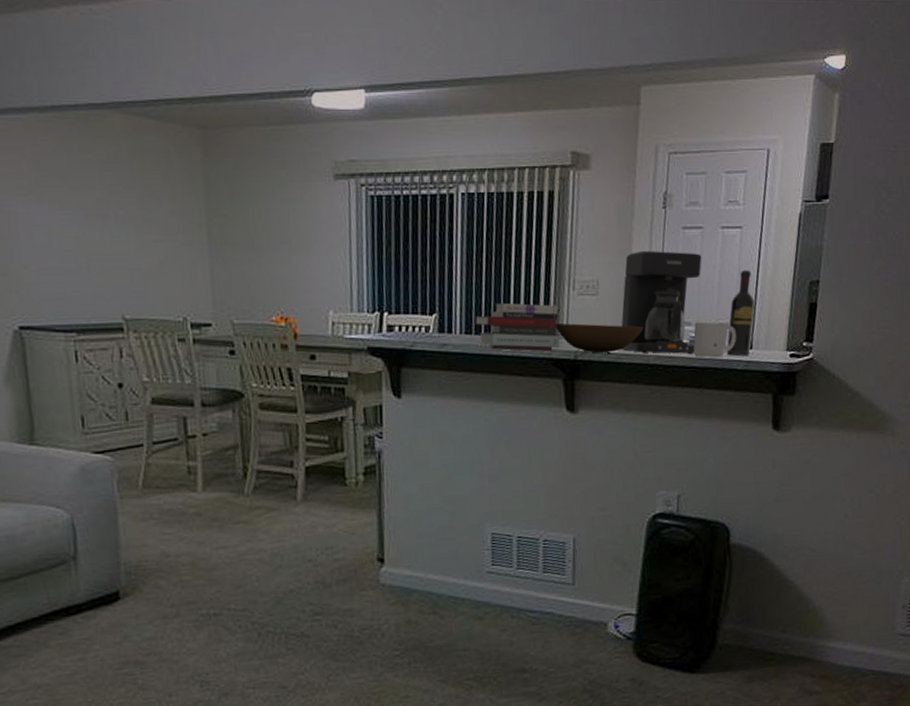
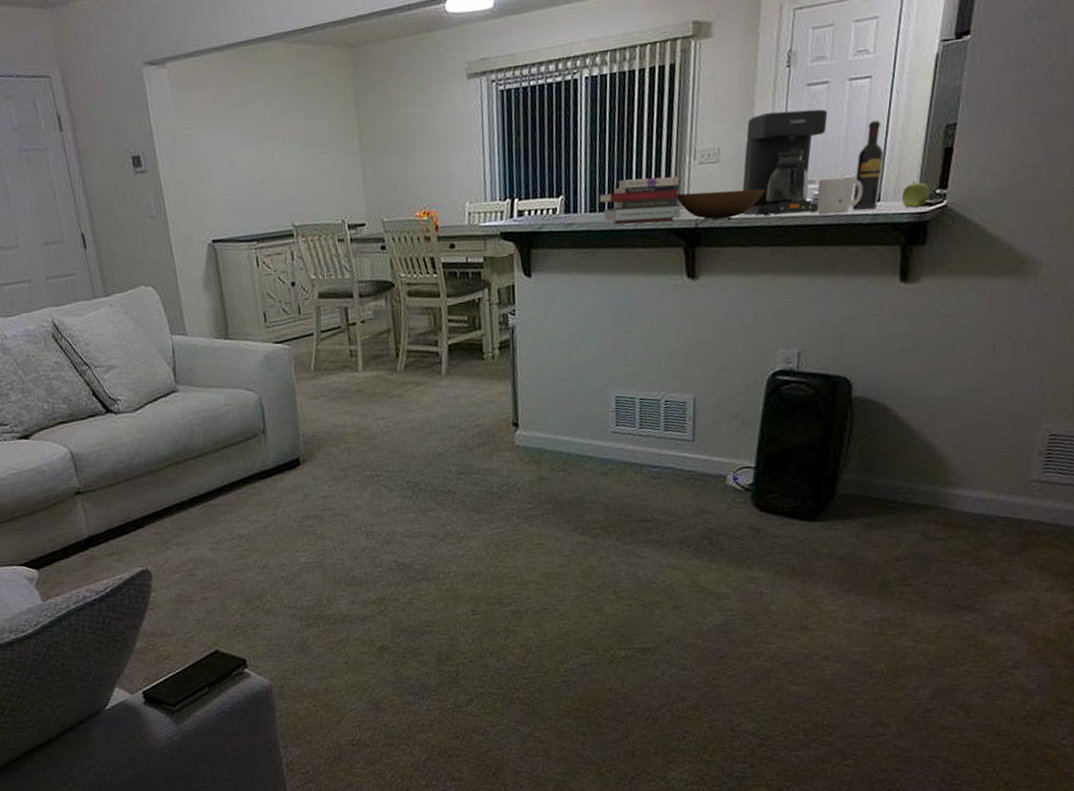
fruit: none [771,333,797,359] -> present [901,181,930,209]

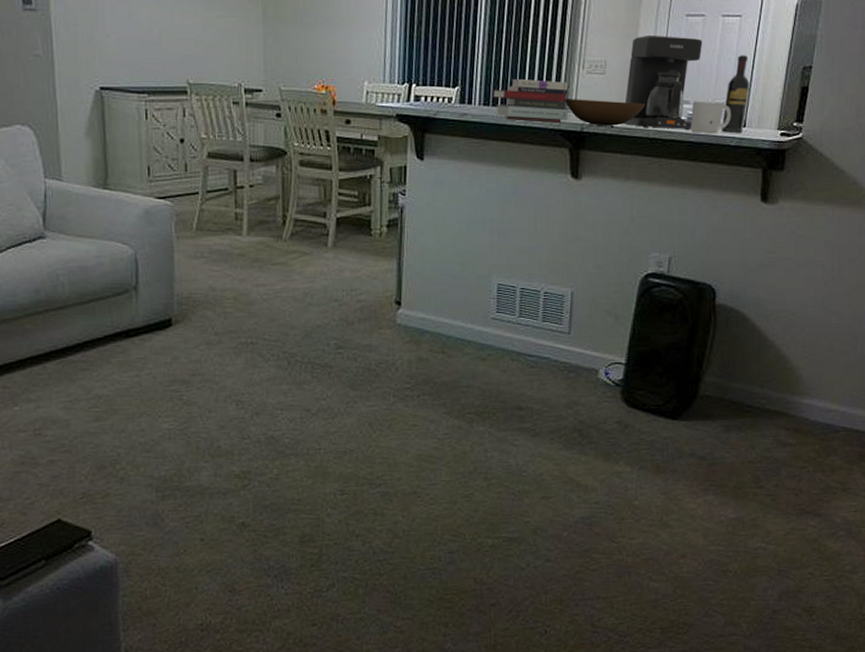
fruit: present [901,181,930,209] -> none [764,113,788,137]

